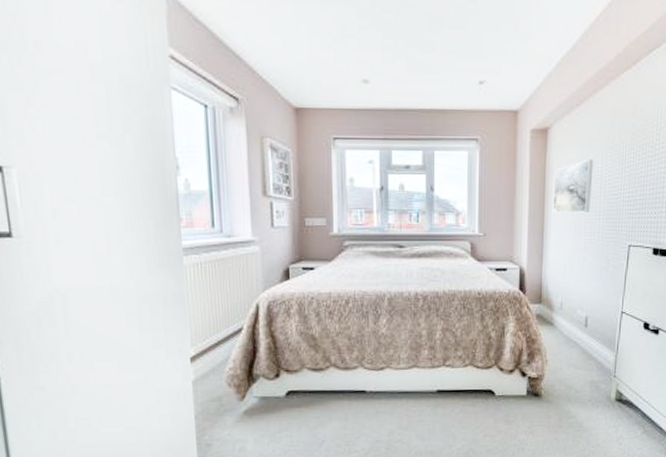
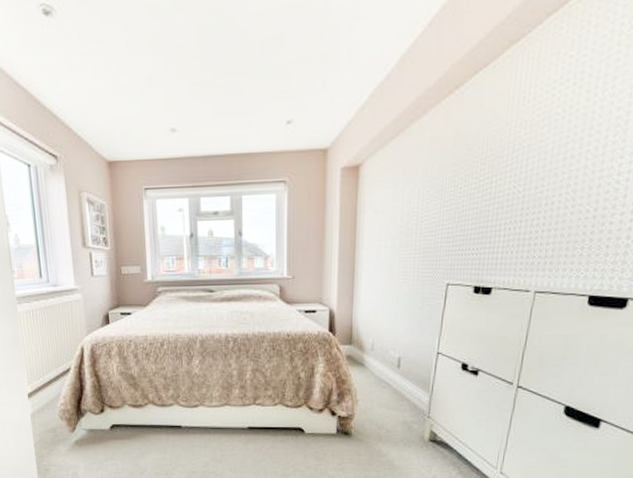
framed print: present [552,159,594,213] -> none [364,195,409,253]

